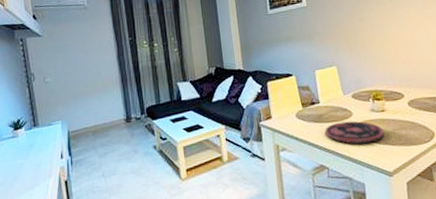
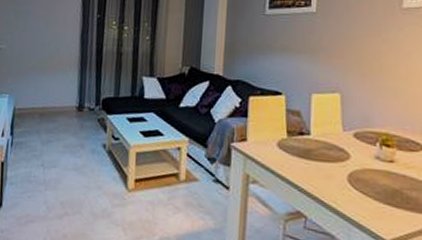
plate: present [325,121,385,144] -> none [311,163,388,198]

